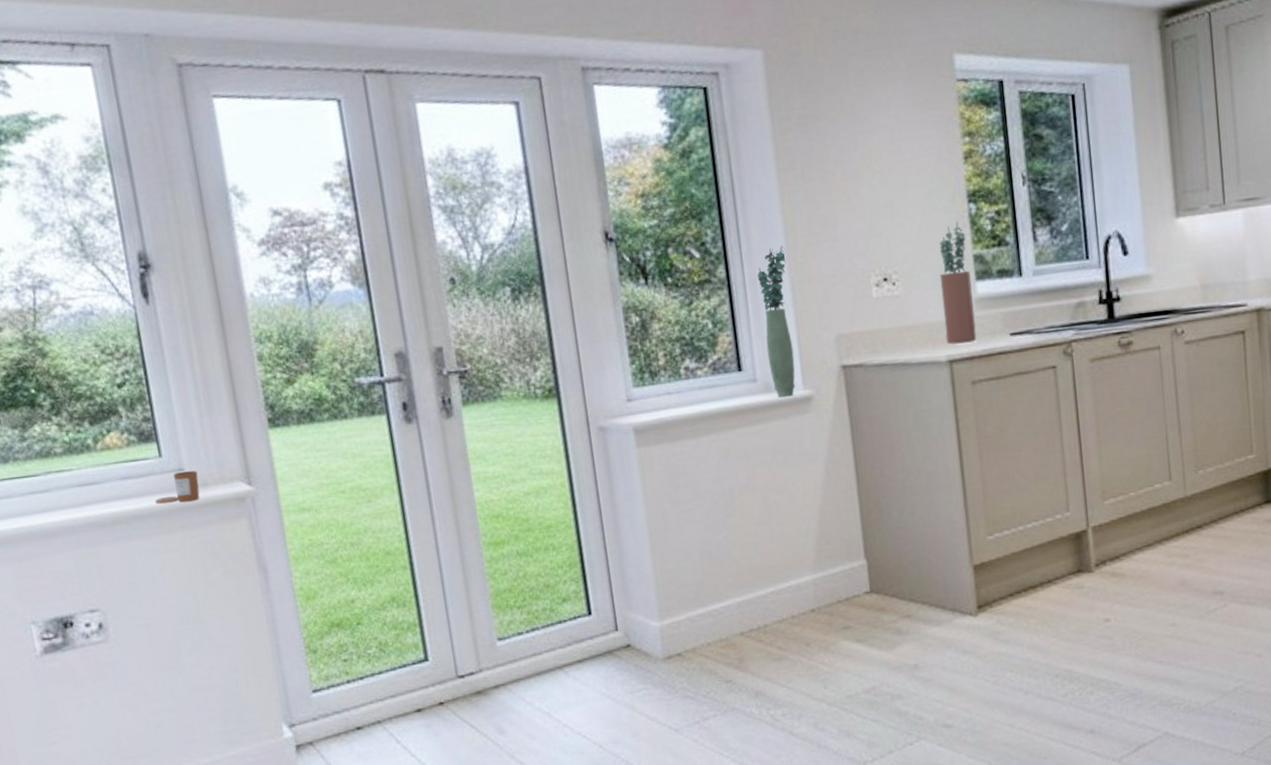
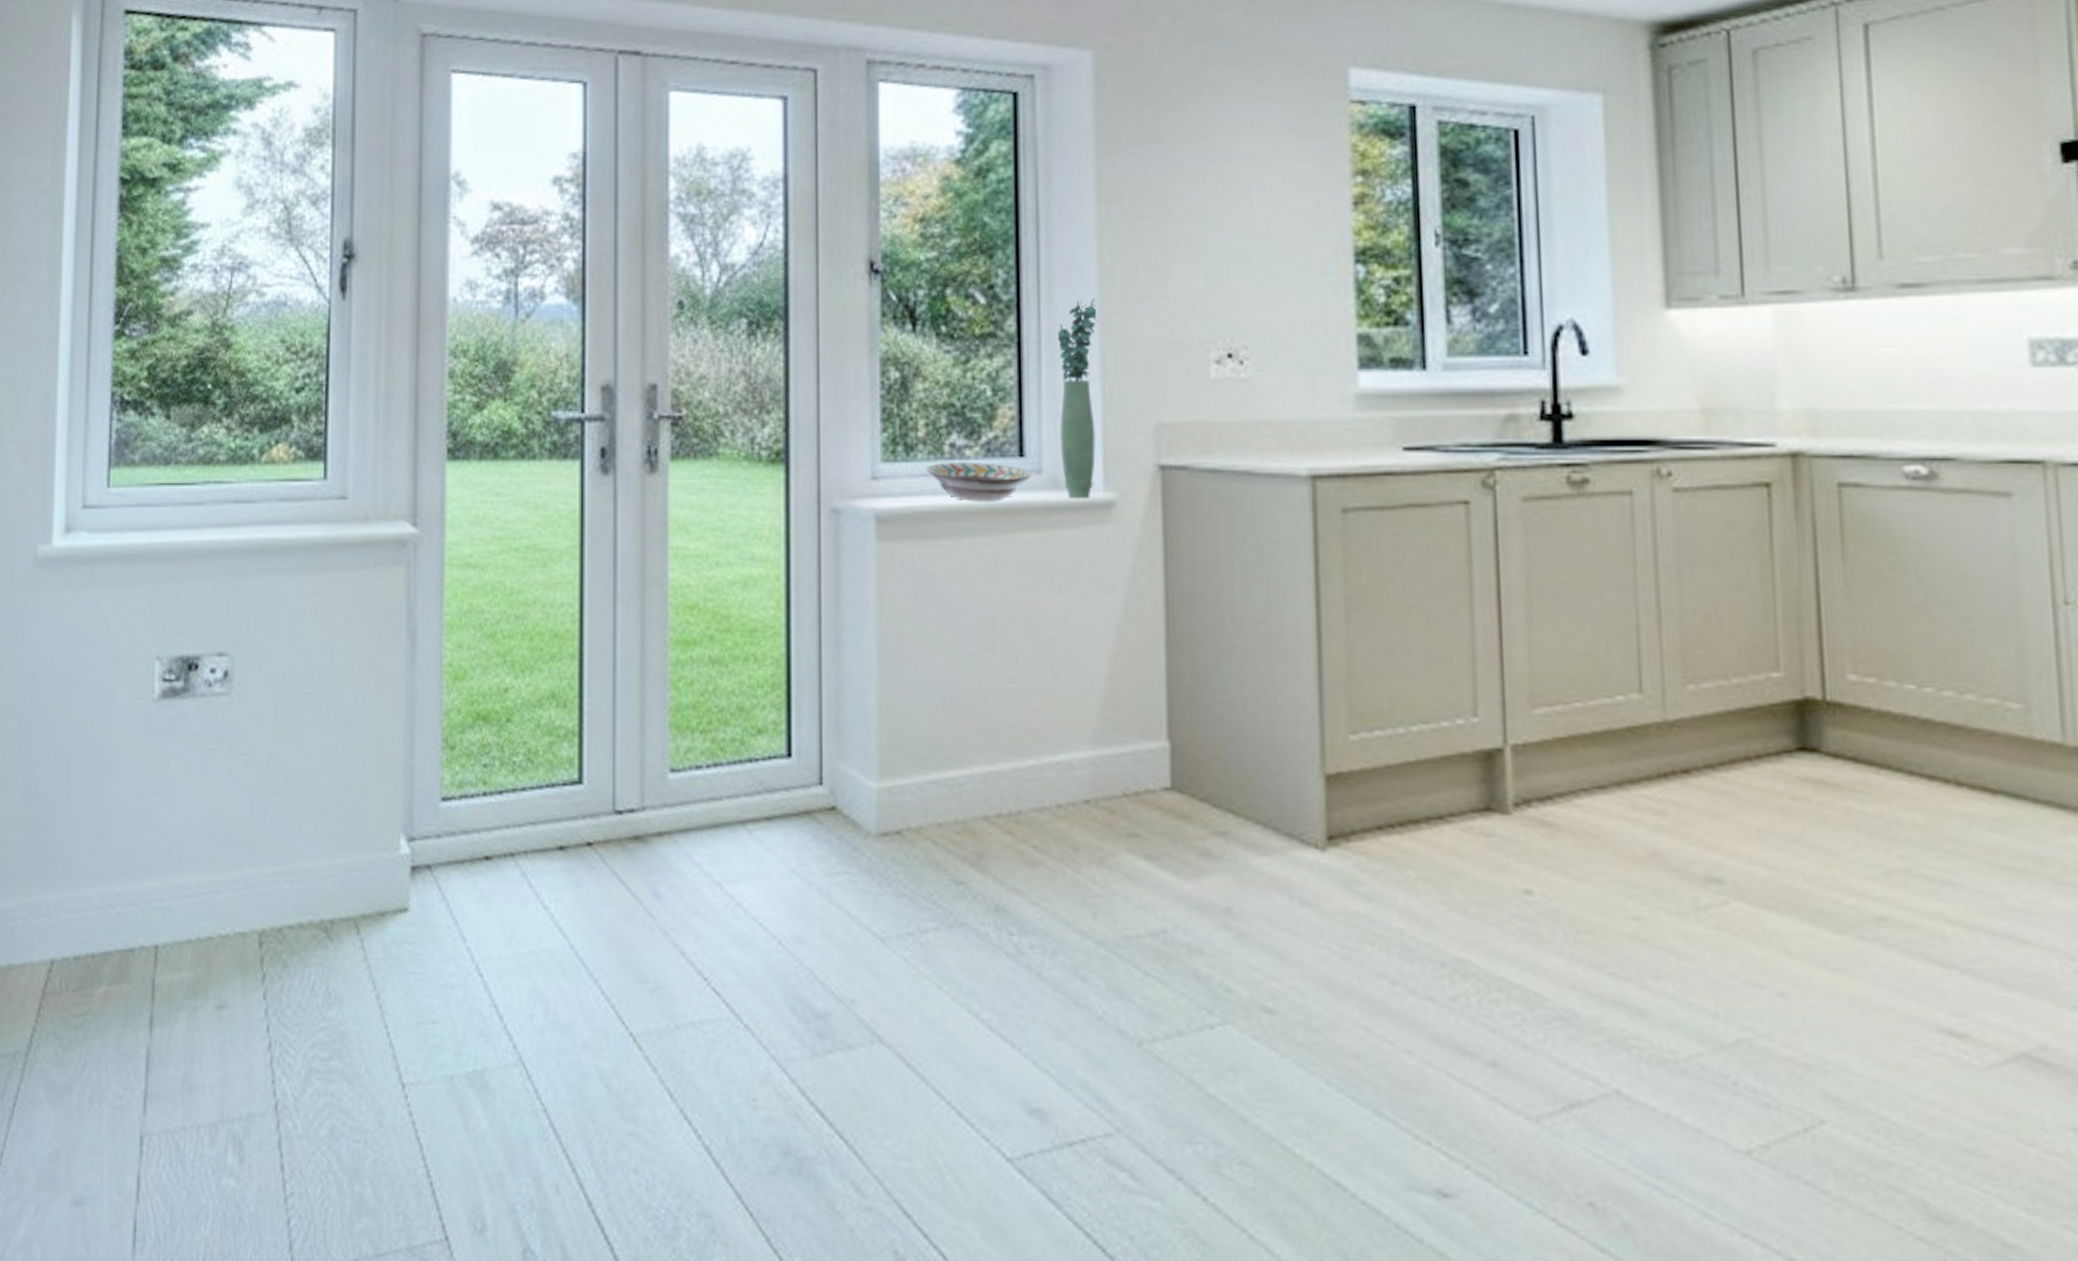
candle: present [154,470,200,505] -> none [309,499,361,539]
decorative bowl: none [669,378,749,409] -> present [927,462,1032,502]
vase: present [939,220,977,345] -> none [1306,286,1355,453]

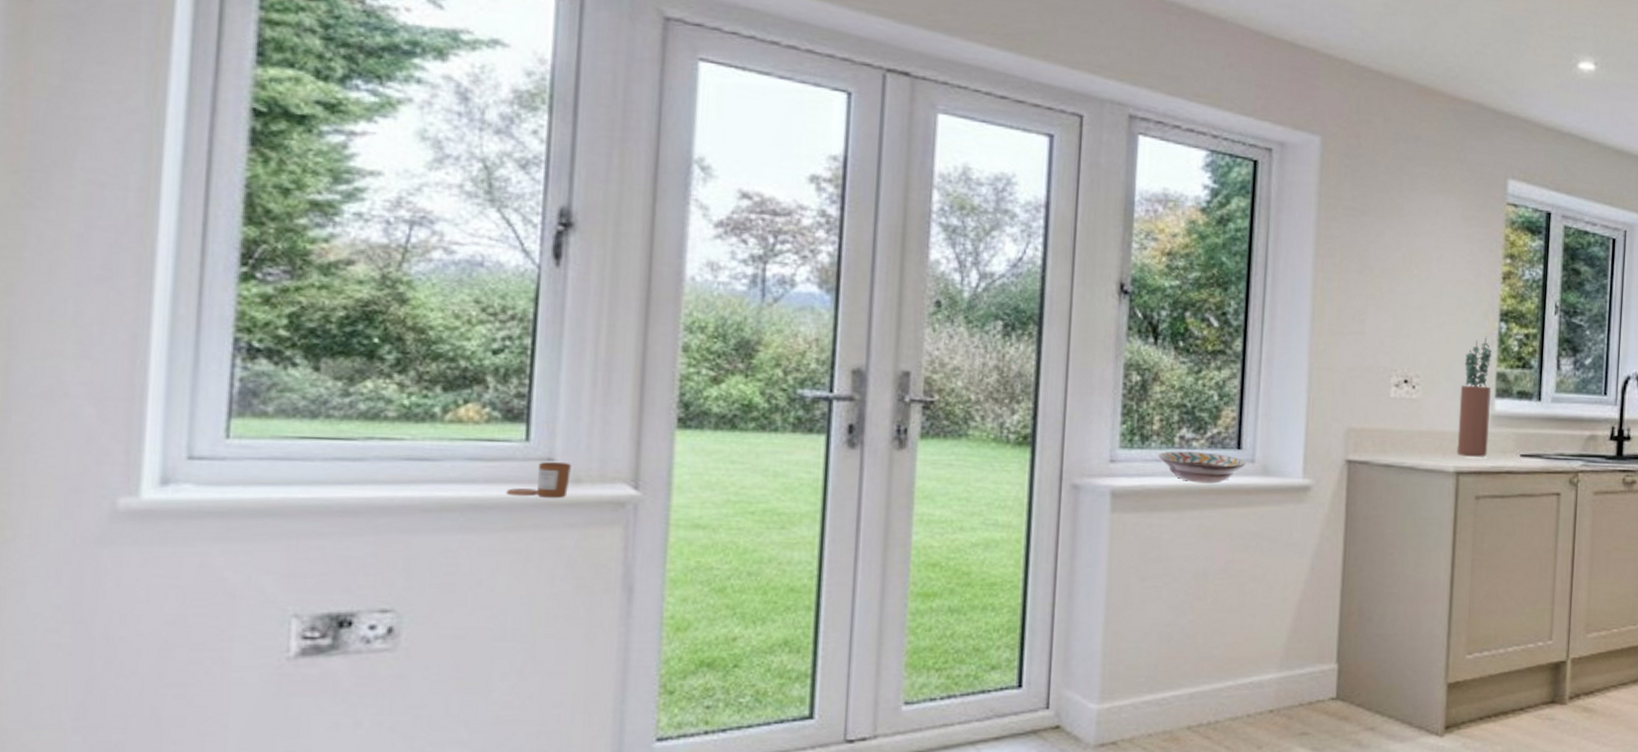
candle: none [309,499,361,539] -> present [505,461,571,499]
vase: present [1058,298,1099,500] -> none [1270,330,1310,484]
vase: none [1306,286,1355,453] -> present [1457,336,1492,457]

